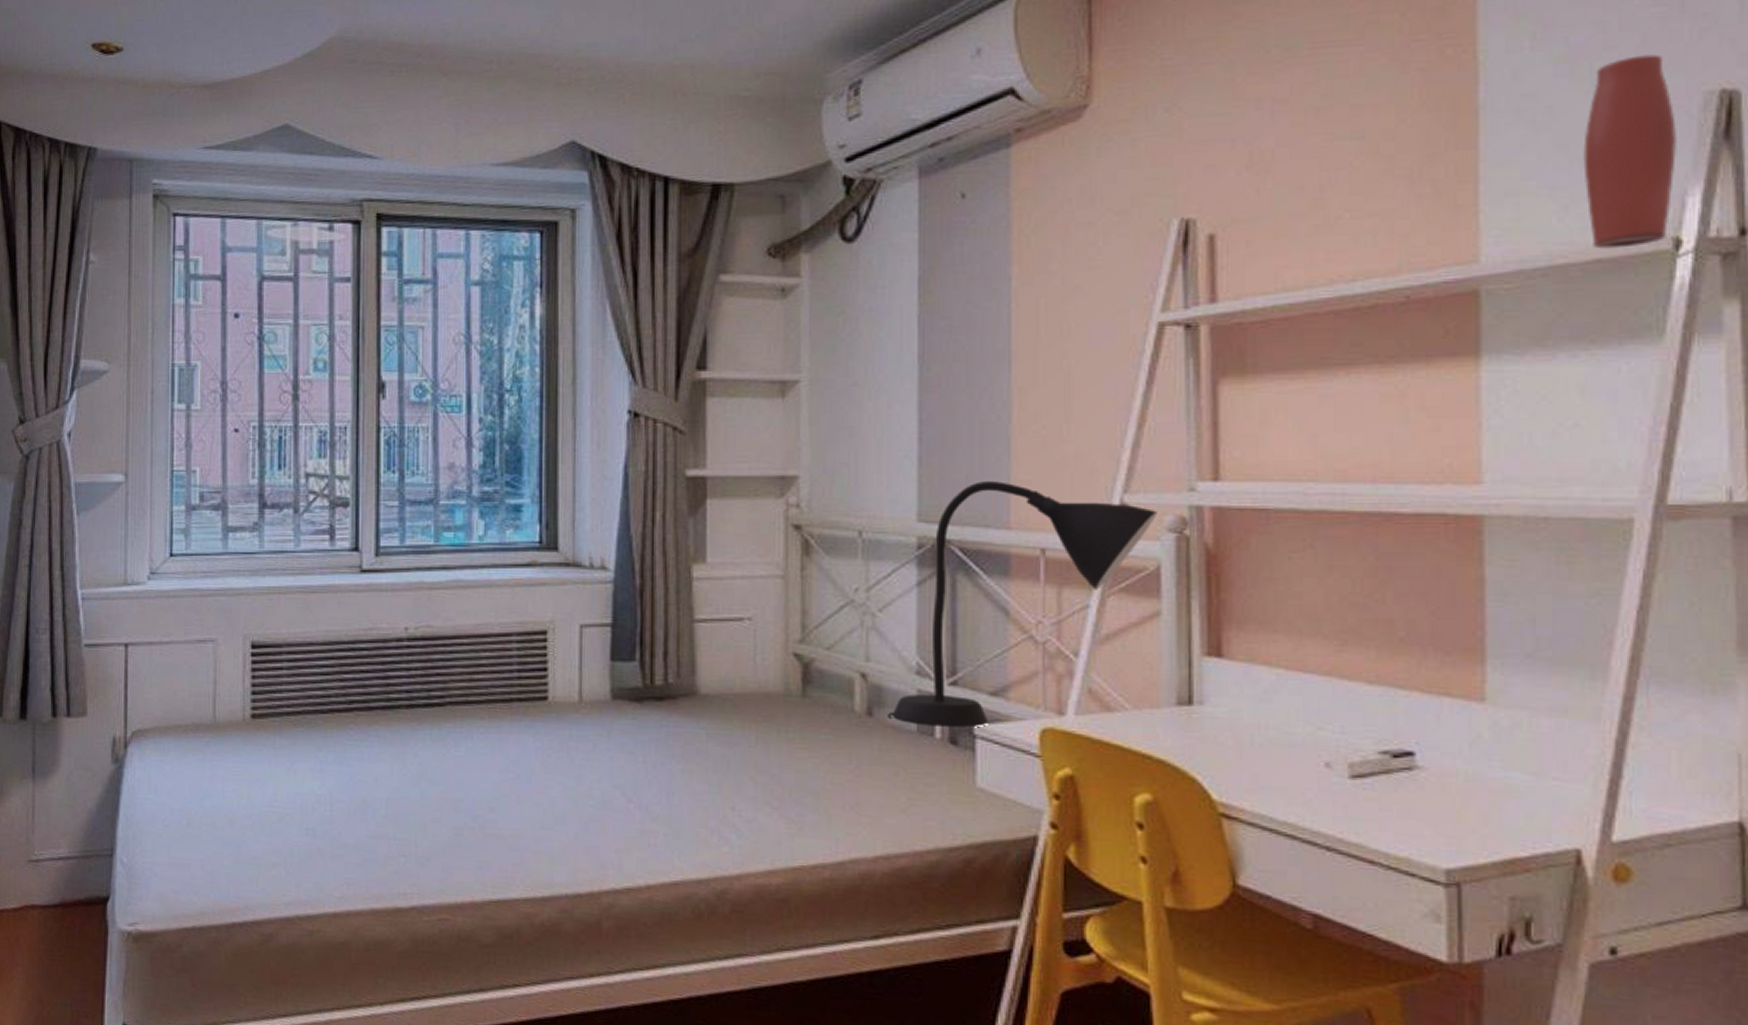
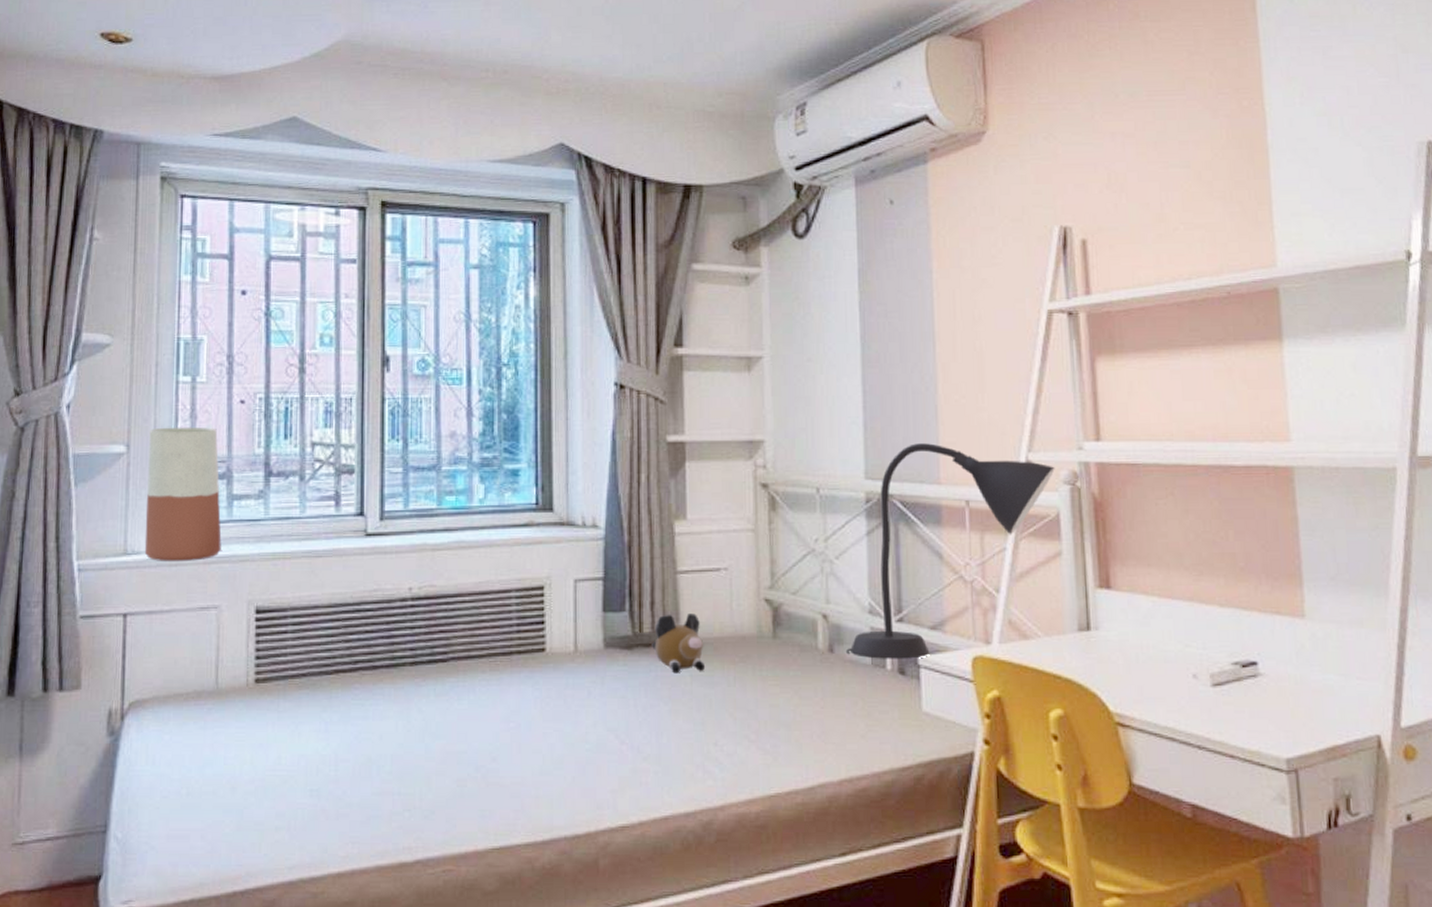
vase: none [143,456,217,594] -> present [144,426,222,562]
plush toy: none [664,665,724,731] -> present [652,614,706,674]
vase: present [1583,54,1678,249] -> none [1341,113,1404,258]

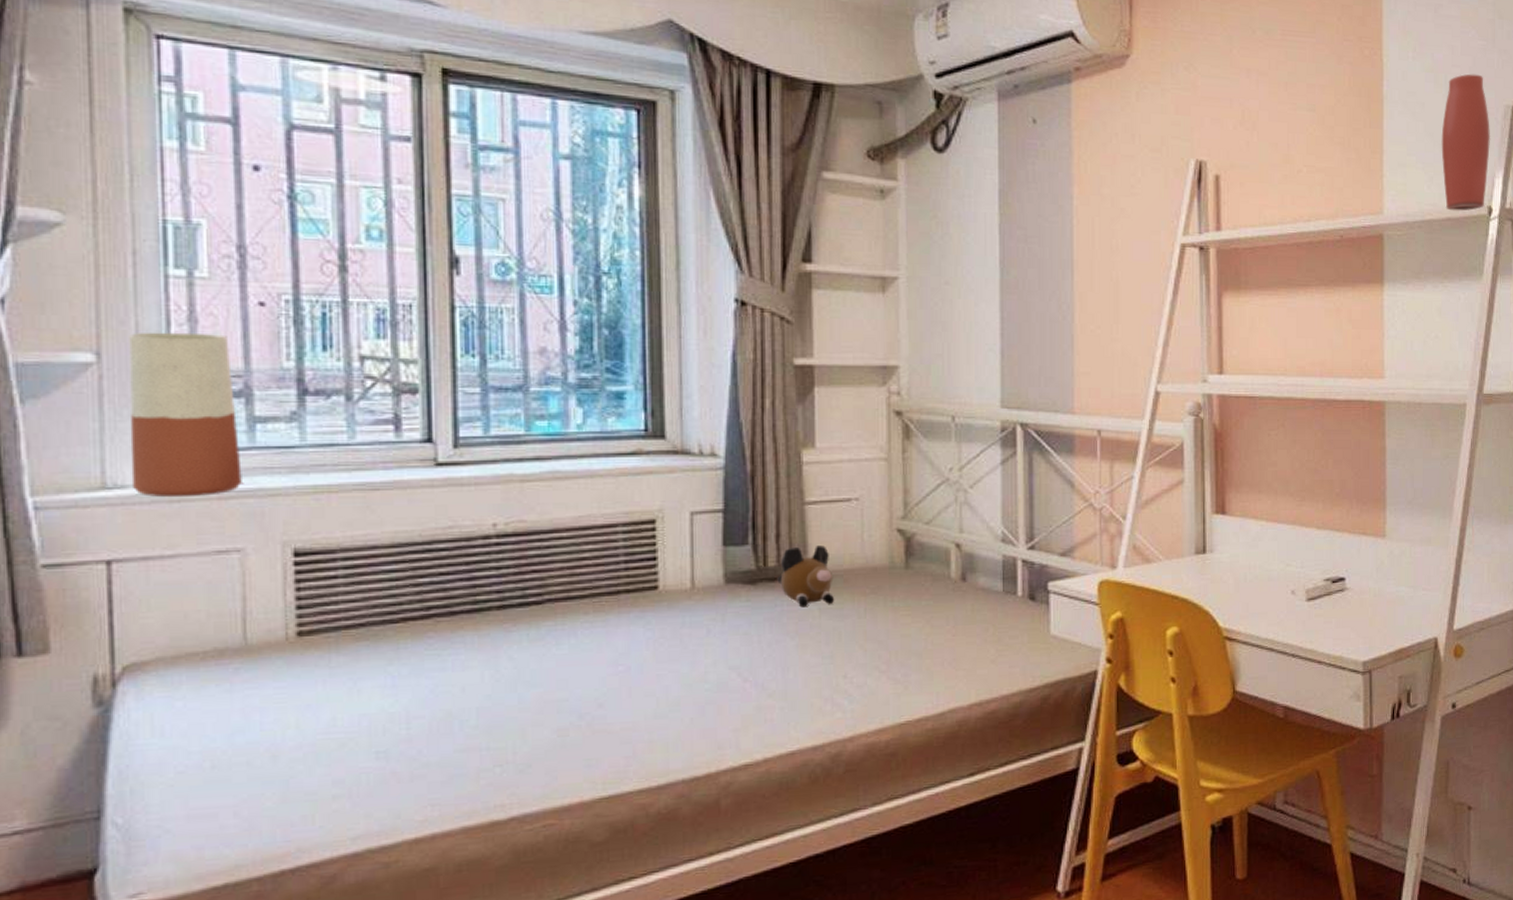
desk lamp: present [845,443,1055,659] -> none [977,373,1181,586]
vase: none [1341,113,1404,258] -> present [1441,74,1491,211]

